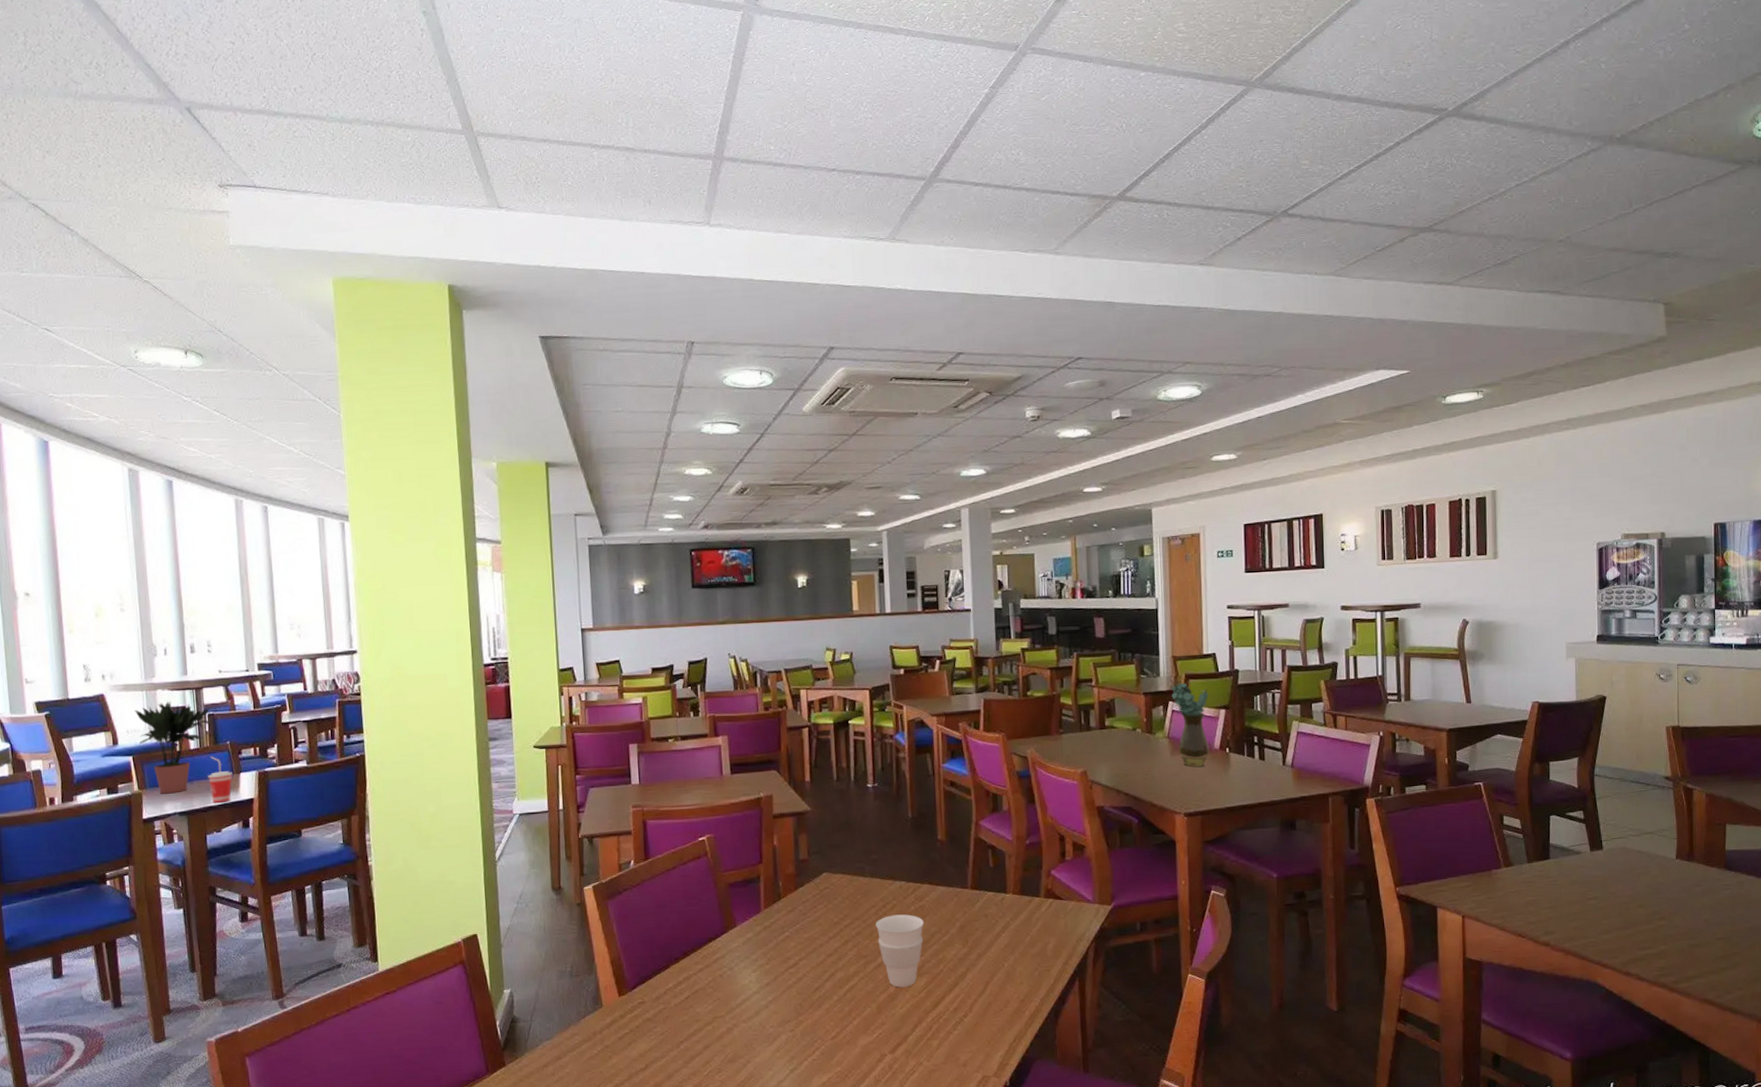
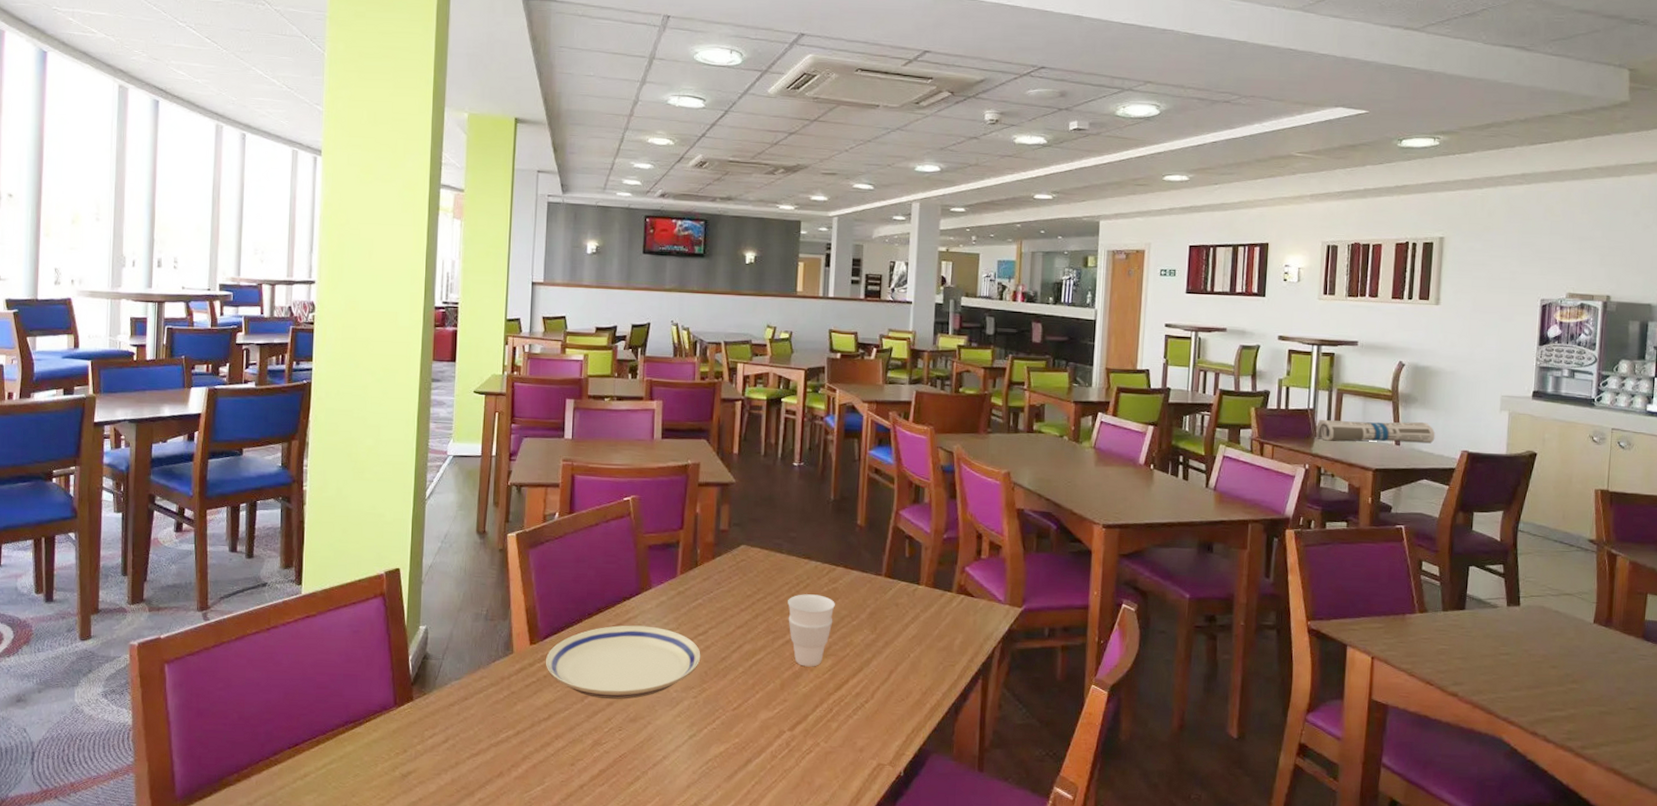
potted plant: present [134,700,211,794] -> none [98,310,169,401]
beverage cup: present [208,756,233,804] -> none [160,368,184,415]
plate: none [636,964,794,1043] -> present [545,625,701,700]
vase: present [1169,678,1209,768] -> none [1100,390,1138,481]
newspaper: none [1386,677,1505,706] -> present [1315,420,1435,444]

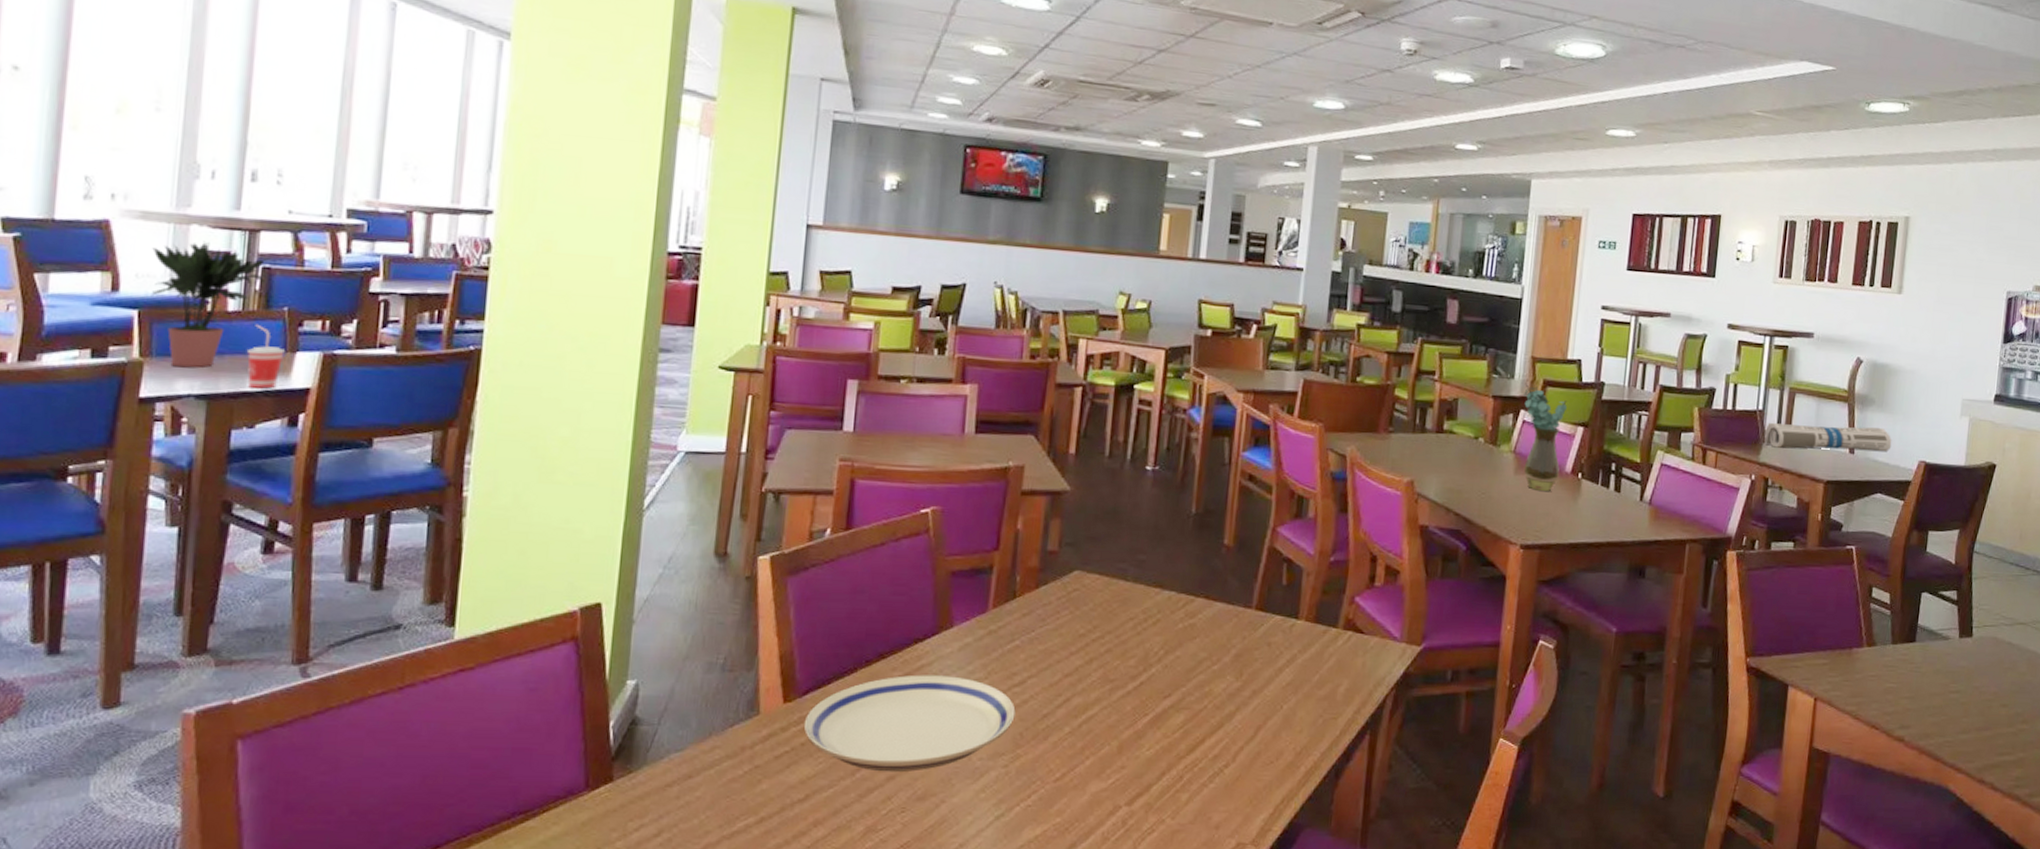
potted plant: none [98,310,169,401] -> present [152,240,265,368]
beverage cup: none [160,368,184,415] -> present [247,324,285,390]
cup: present [788,594,835,667] -> none [1131,632,1192,724]
vase: none [1100,390,1138,481] -> present [1523,383,1567,492]

